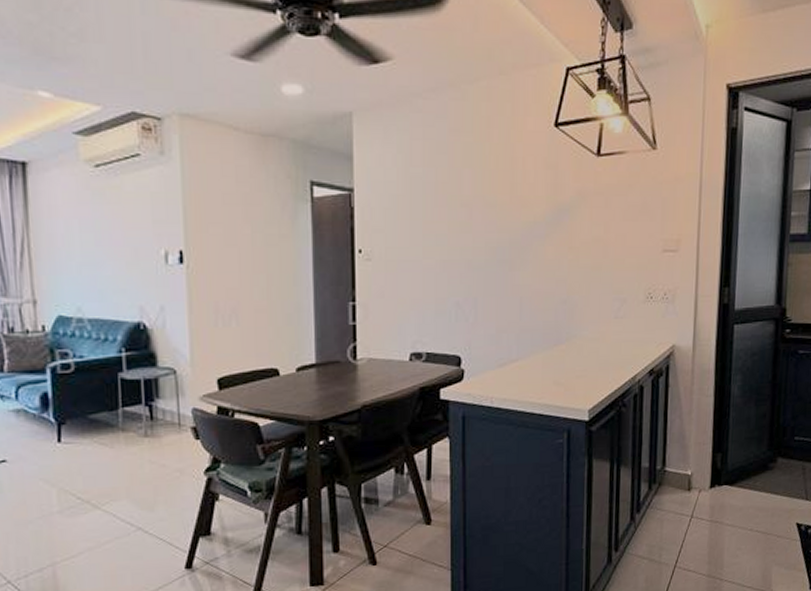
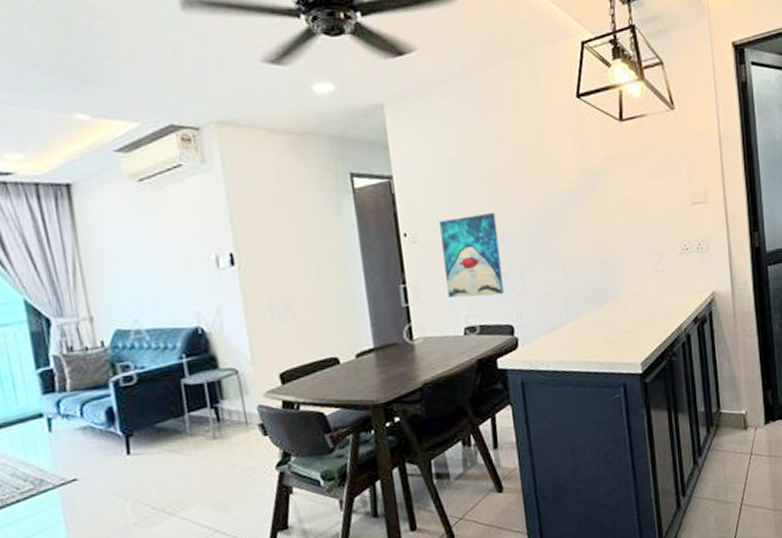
wall art: none [397,237,455,324] -> present [439,212,504,298]

